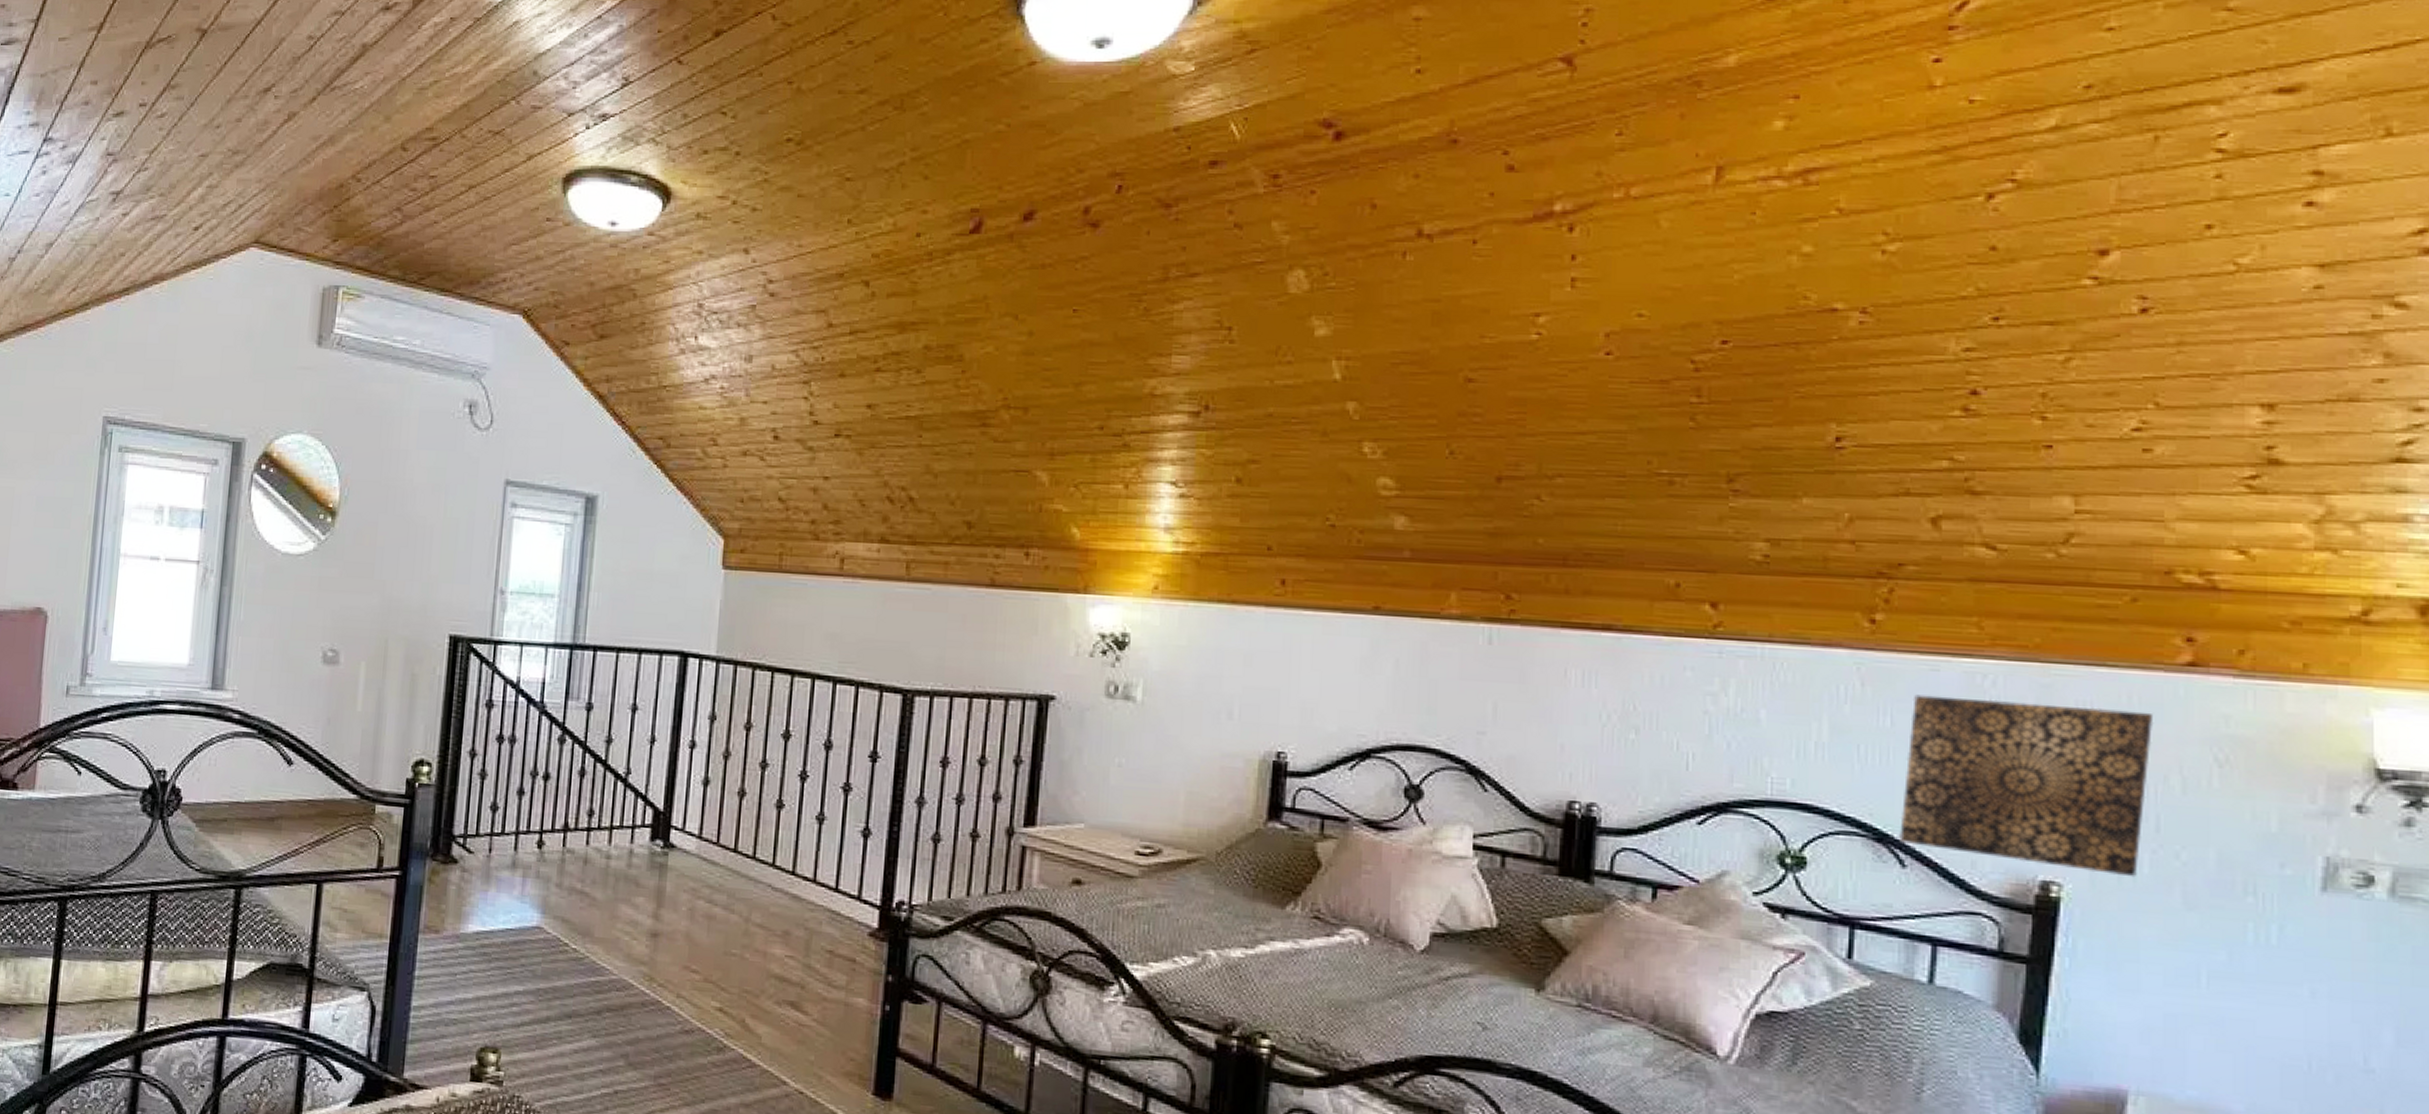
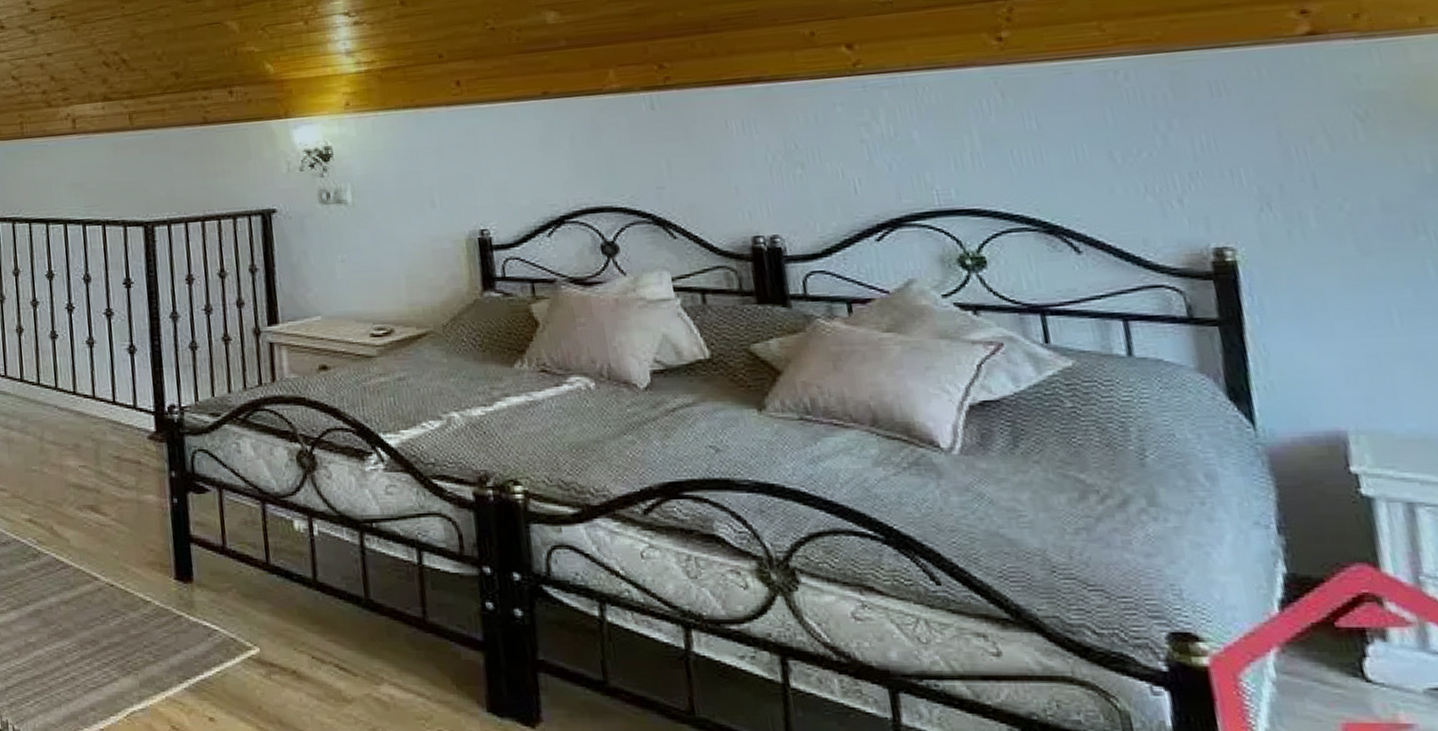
wall art: present [1899,694,2154,878] -> none [1053,82,1306,234]

